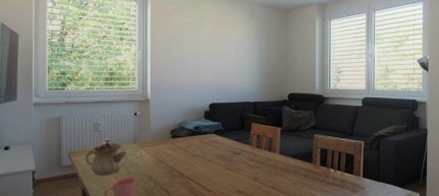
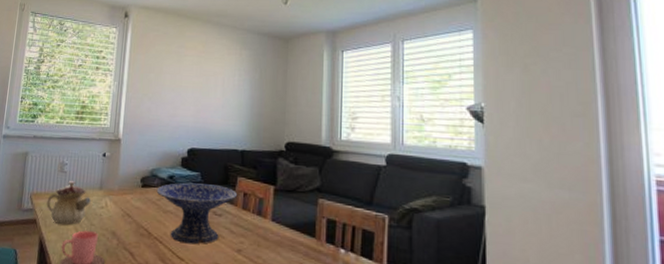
decorative bowl: none [185,131,253,179] -> present [156,182,238,245]

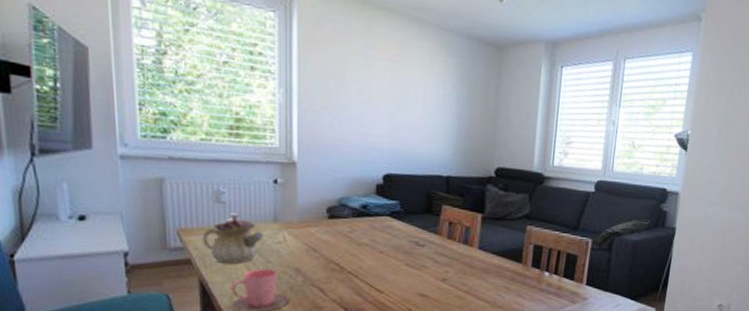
decorative bowl: present [156,182,238,245] -> none [347,212,443,277]

